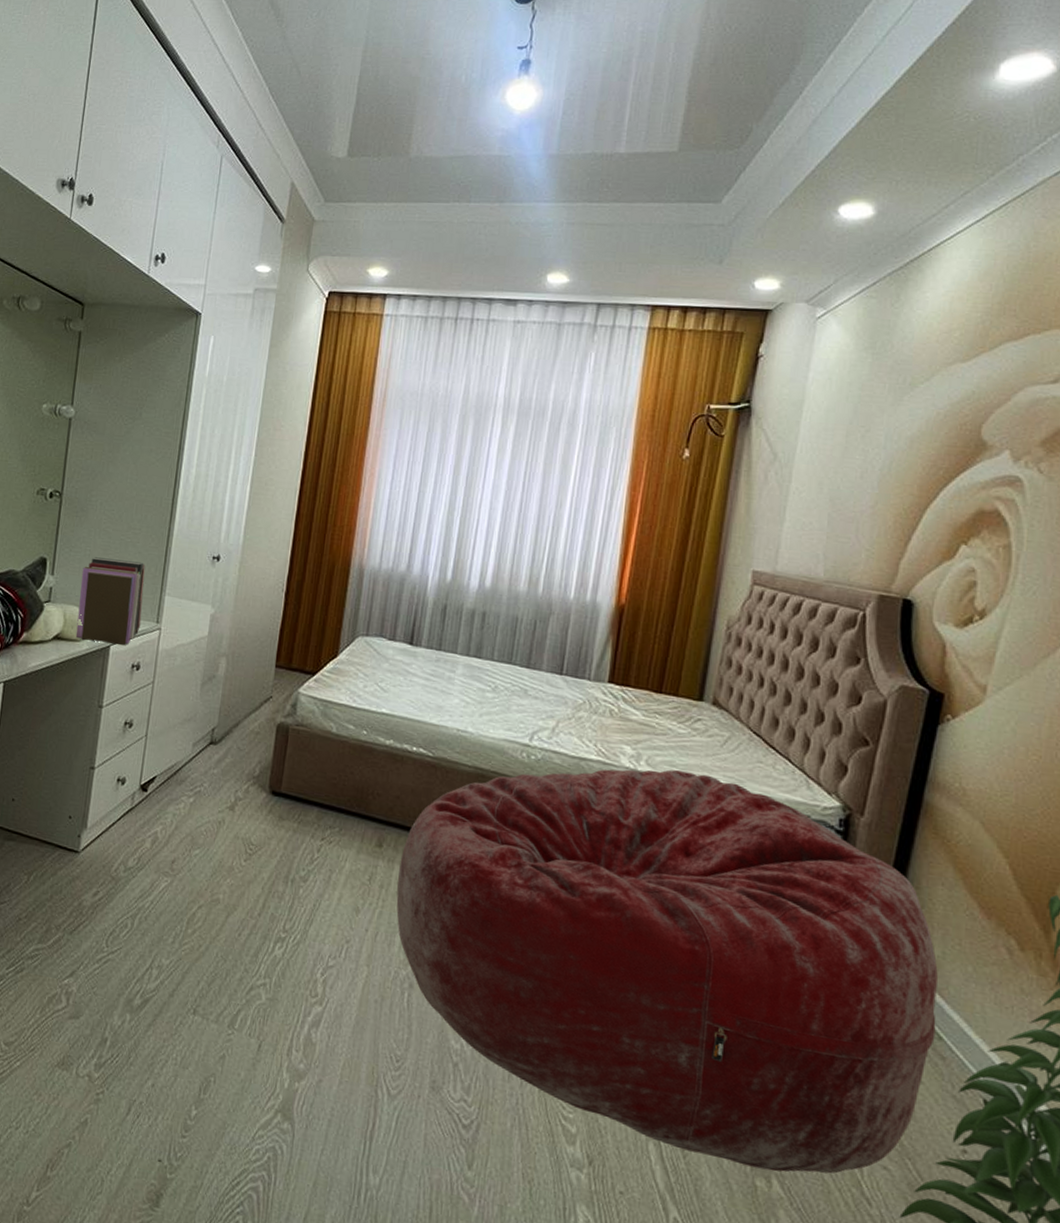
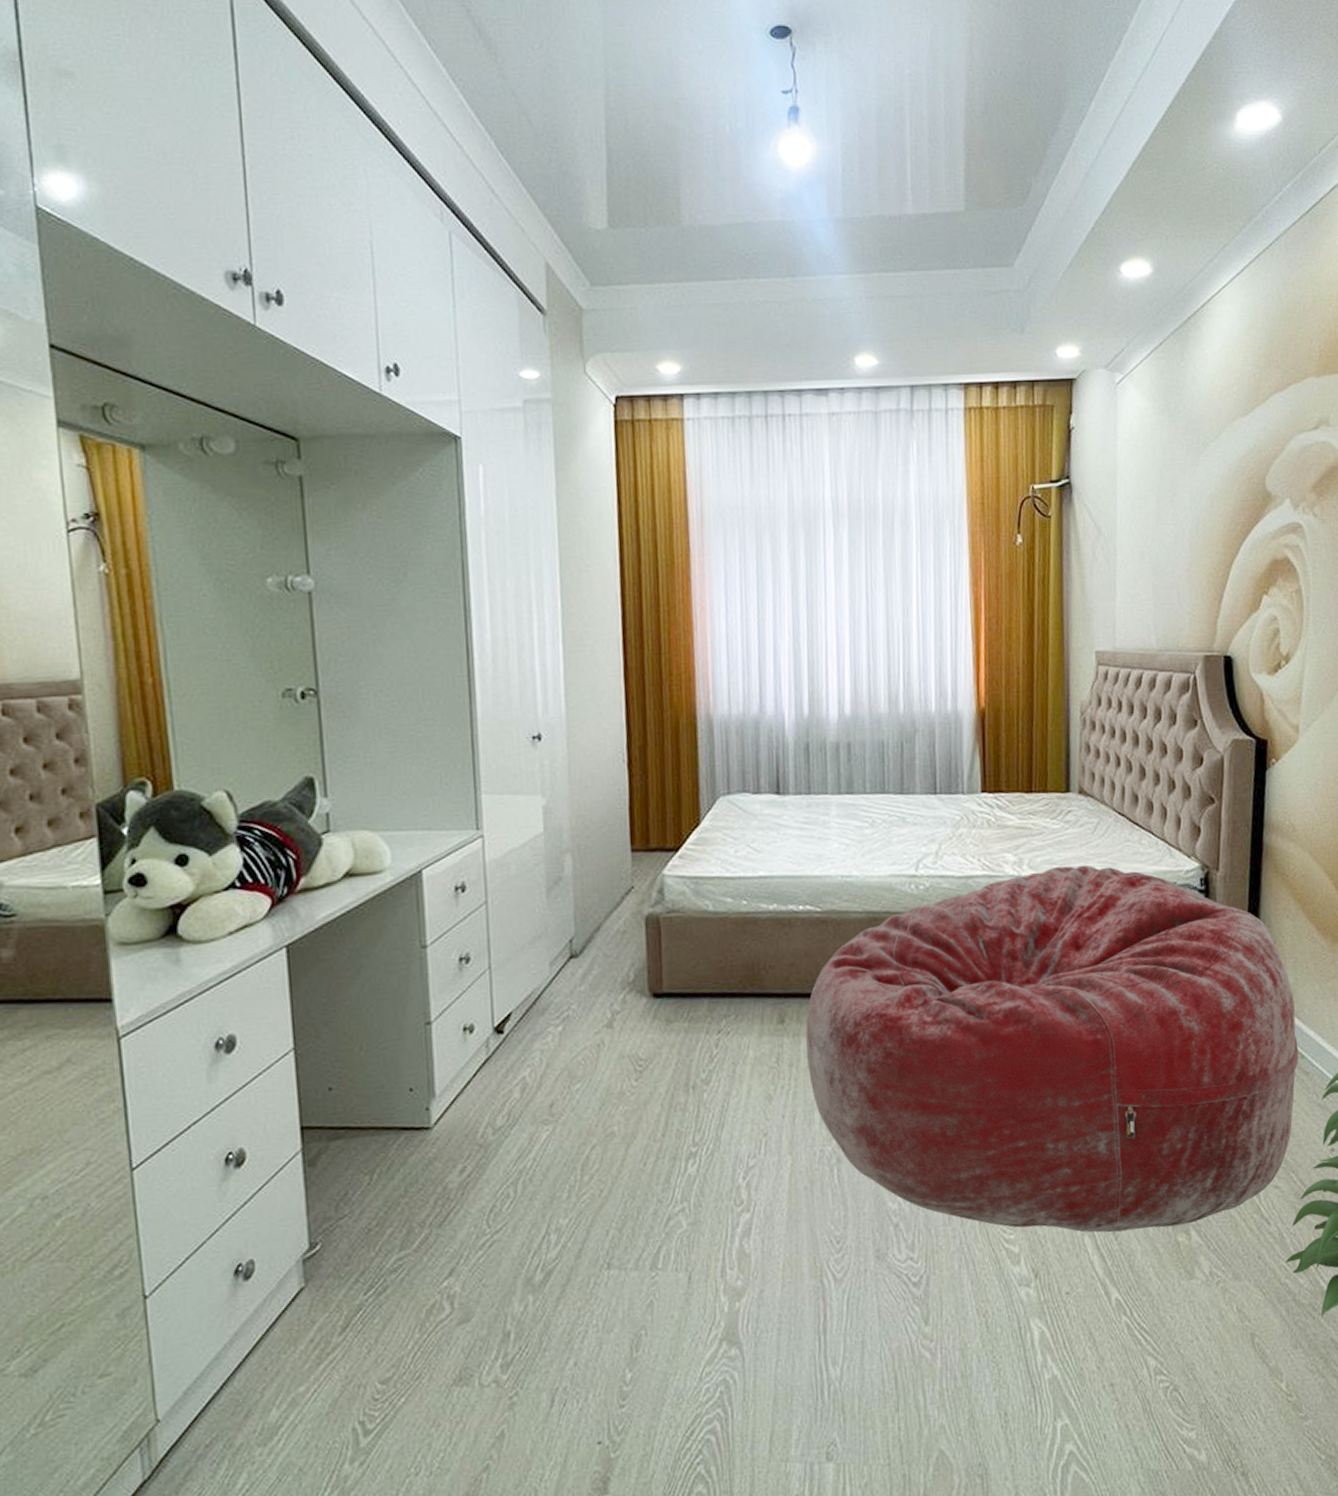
books: present [75,557,145,645] -> none [365,759,457,870]

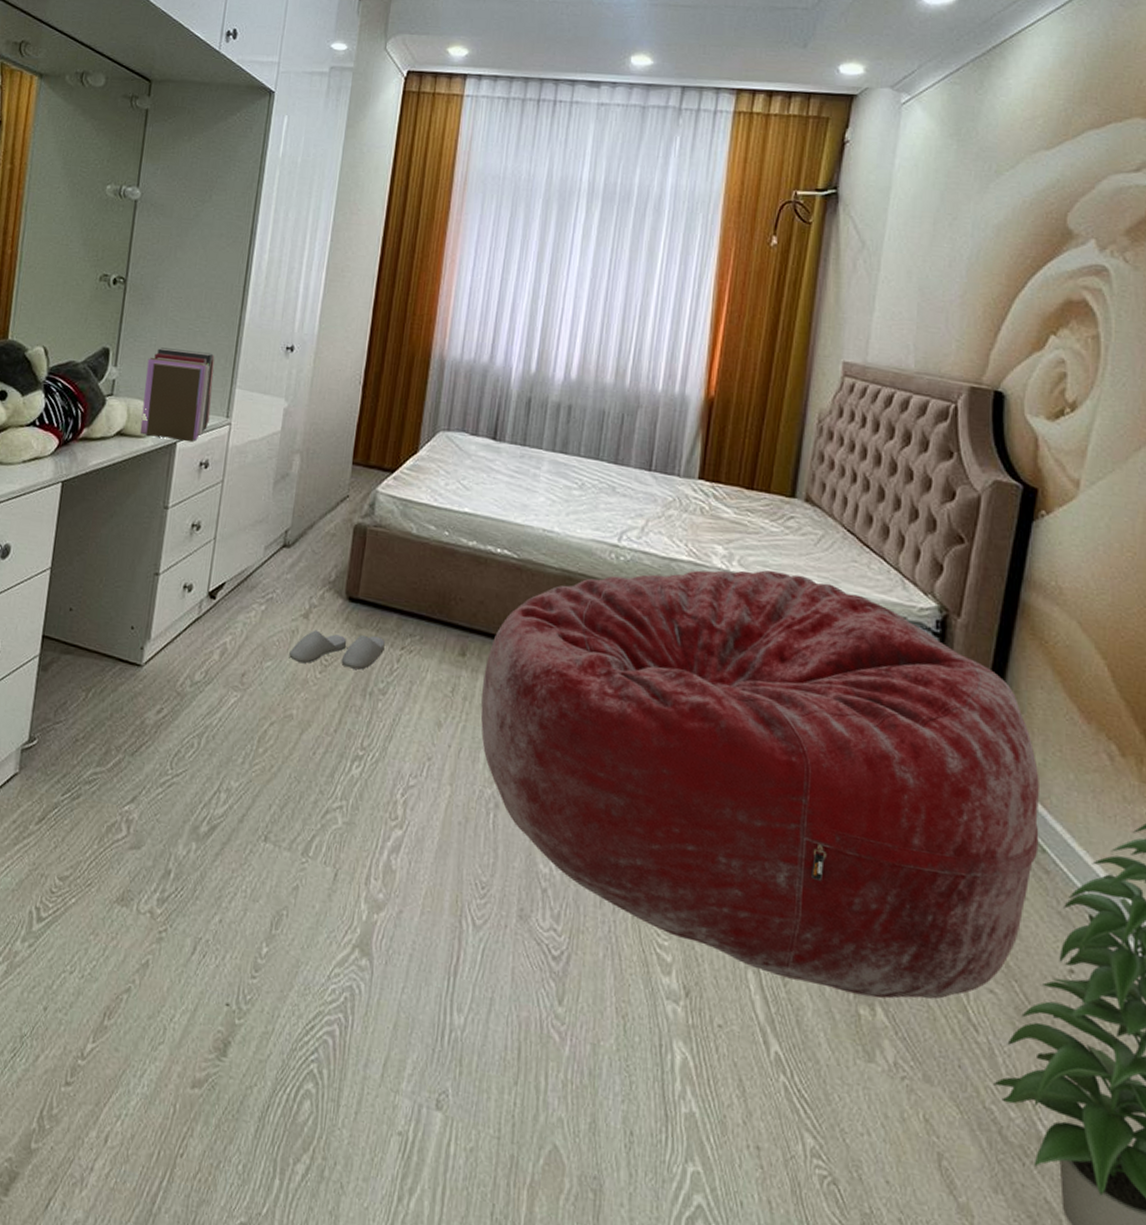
books: none [365,759,457,870] -> present [139,347,215,441]
slippers: none [598,1026,700,1076] -> present [289,630,385,670]

